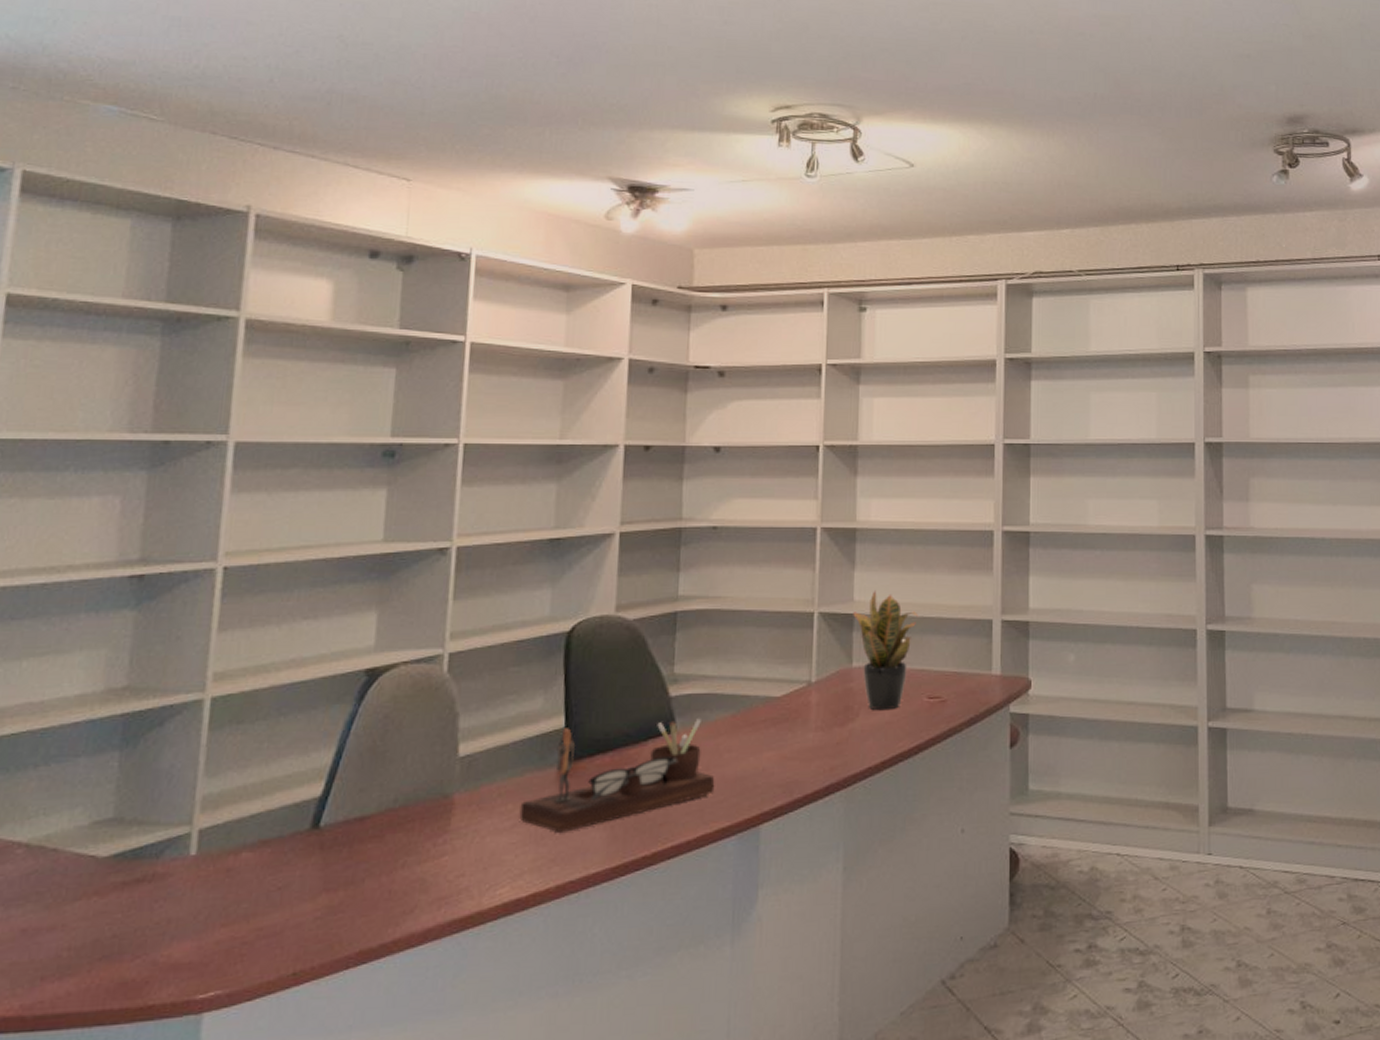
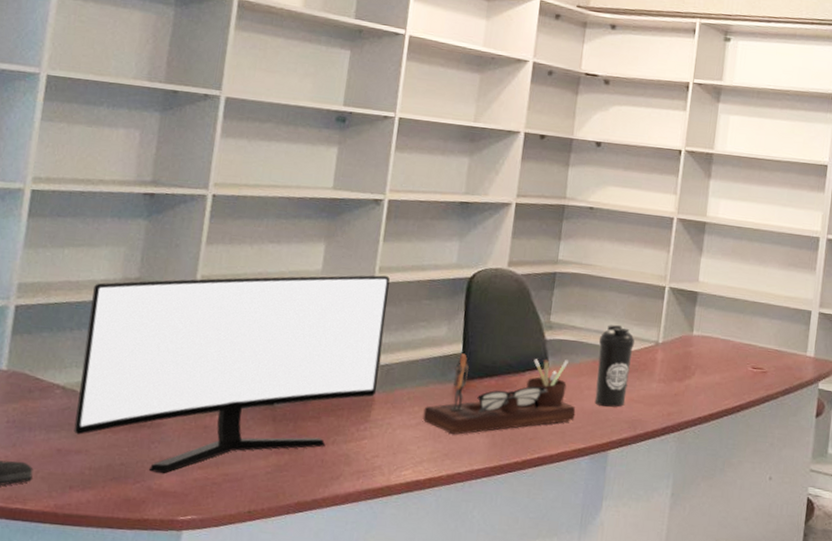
monitor: none [44,643,465,941] -> present [74,275,390,473]
water bottle: none [737,666,781,770] -> present [594,324,635,408]
potted plant: present [853,591,919,711] -> none [697,275,751,374]

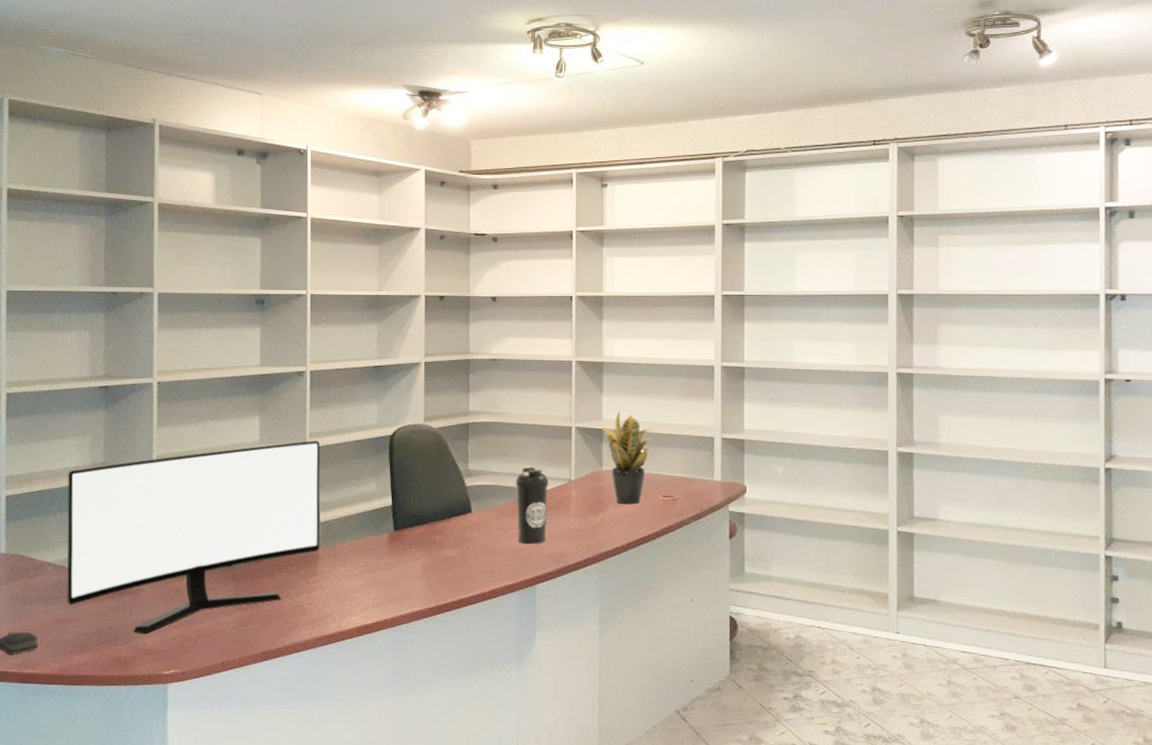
desk organizer: present [422,353,576,435] -> none [364,503,501,580]
potted plant: none [697,275,751,374] -> present [602,411,654,505]

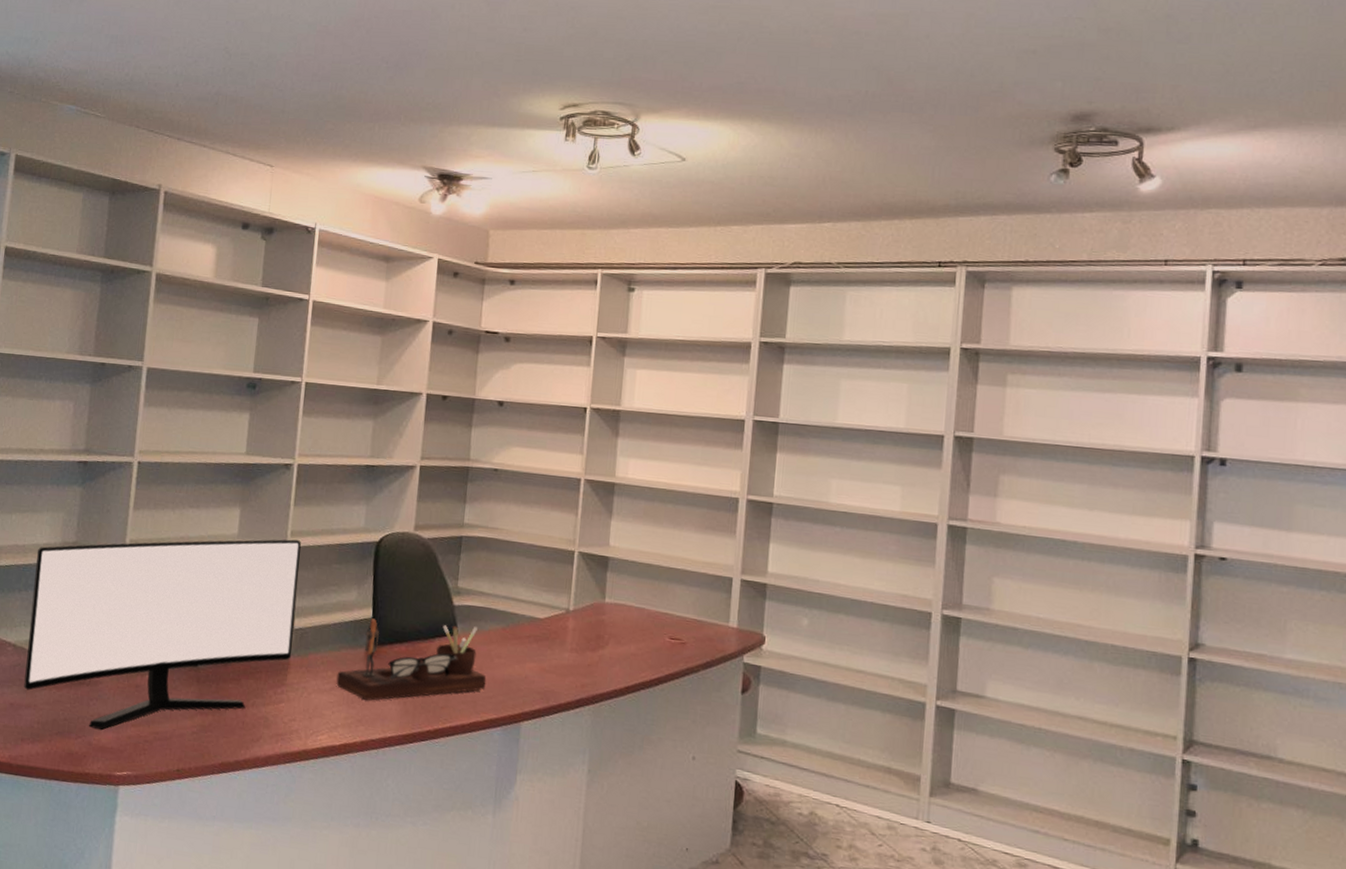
desk organizer: none [364,503,501,580] -> present [336,618,487,701]
water bottle: present [515,466,548,544] -> none [505,590,544,677]
potted plant: present [602,411,654,505] -> none [608,539,666,644]

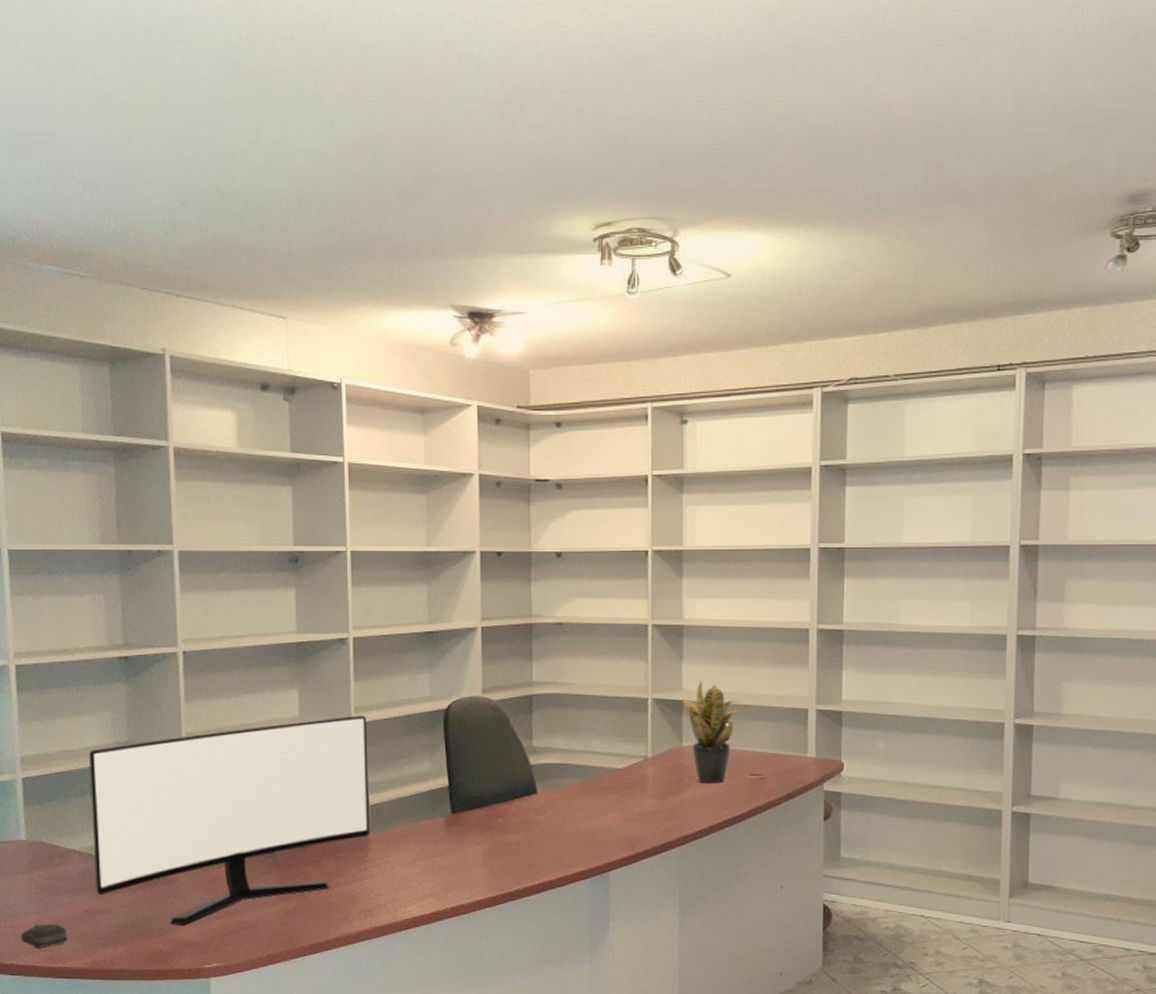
desk organizer: present [336,618,487,701] -> none [419,783,571,867]
potted plant: none [608,539,666,644] -> present [682,681,741,784]

